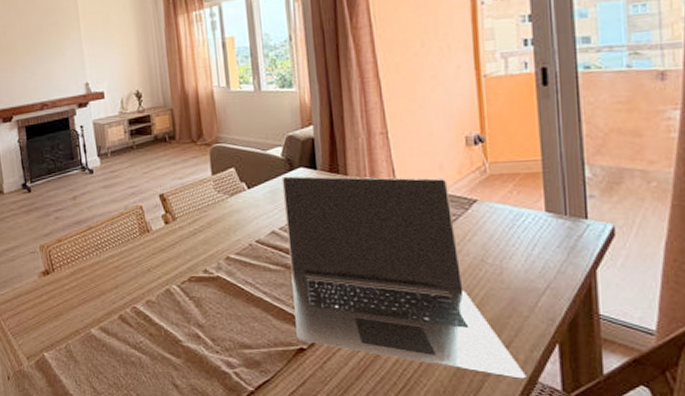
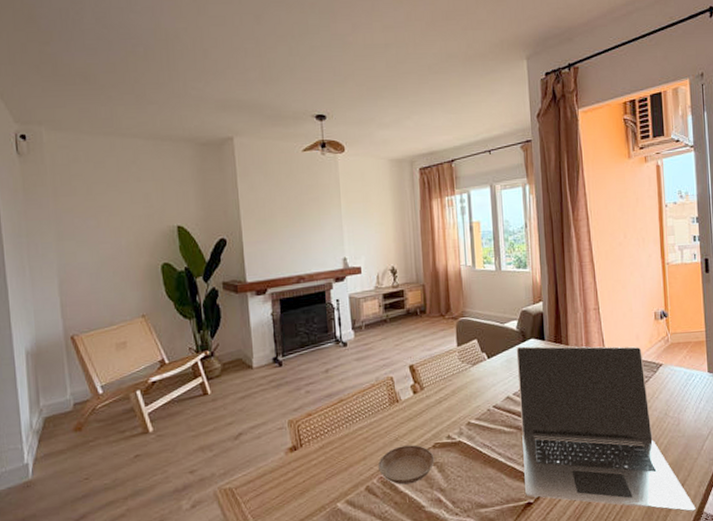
saucer: none [131,277,191,317] -> present [378,445,435,485]

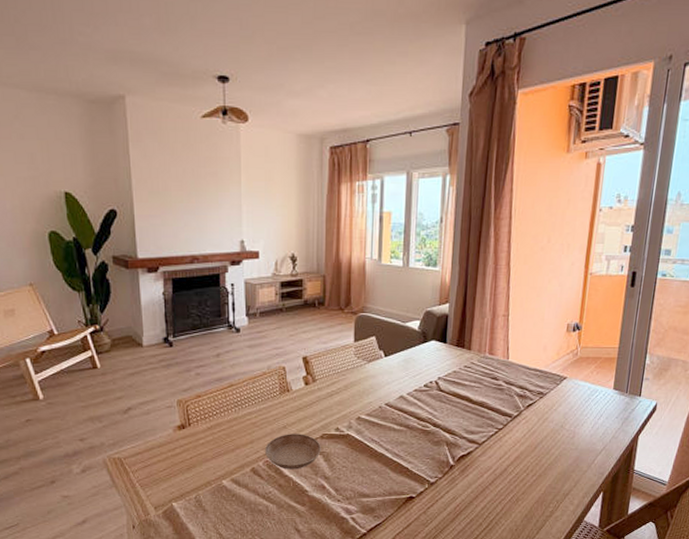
laptop: present [516,346,696,512] -> none [409,347,576,520]

